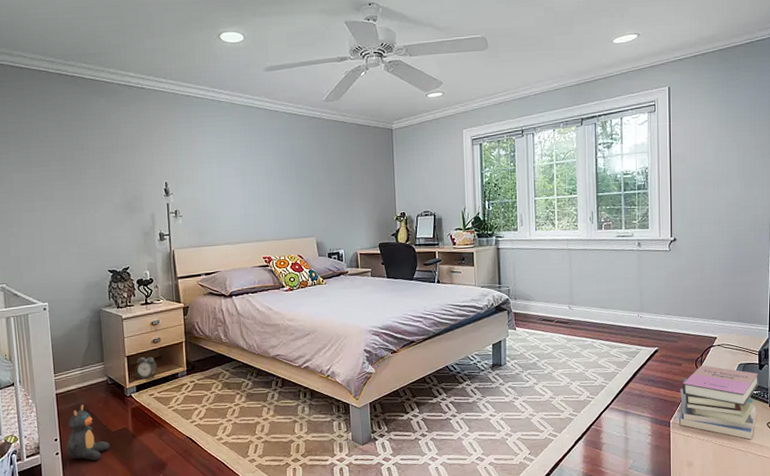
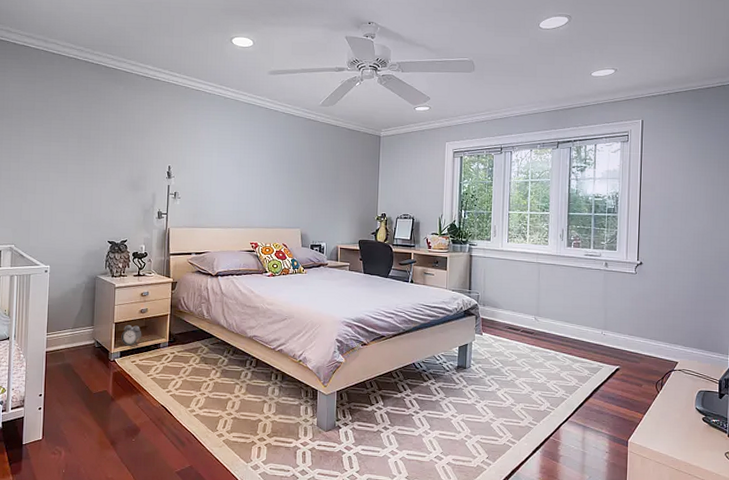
stuffed animal: present [65,404,111,461] -> none [48,363,90,420]
books: present [679,365,759,440] -> none [637,388,719,468]

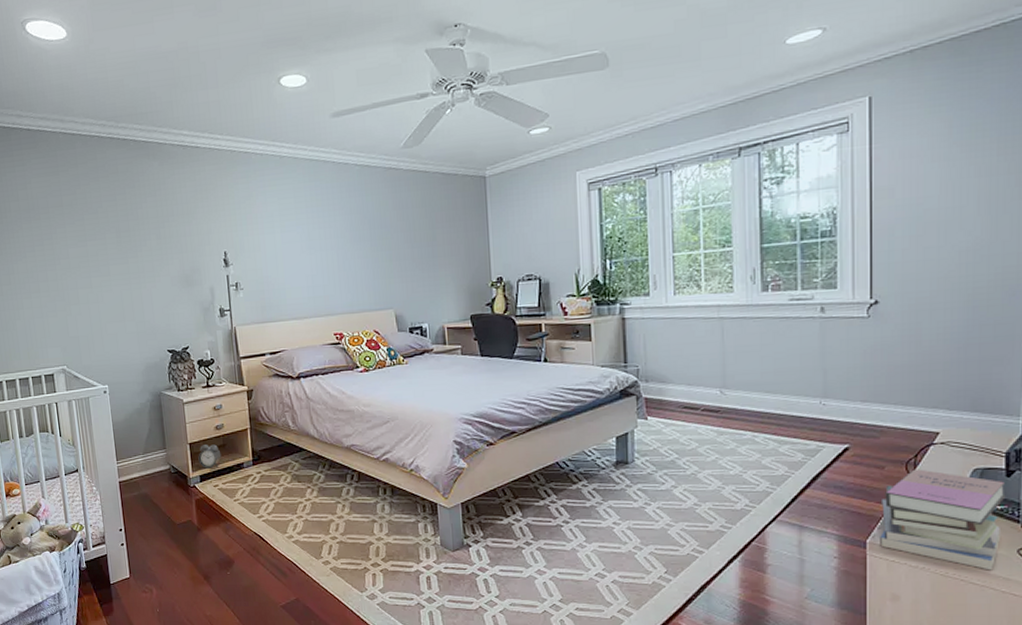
books: none [637,388,719,468] -> present [880,469,1006,571]

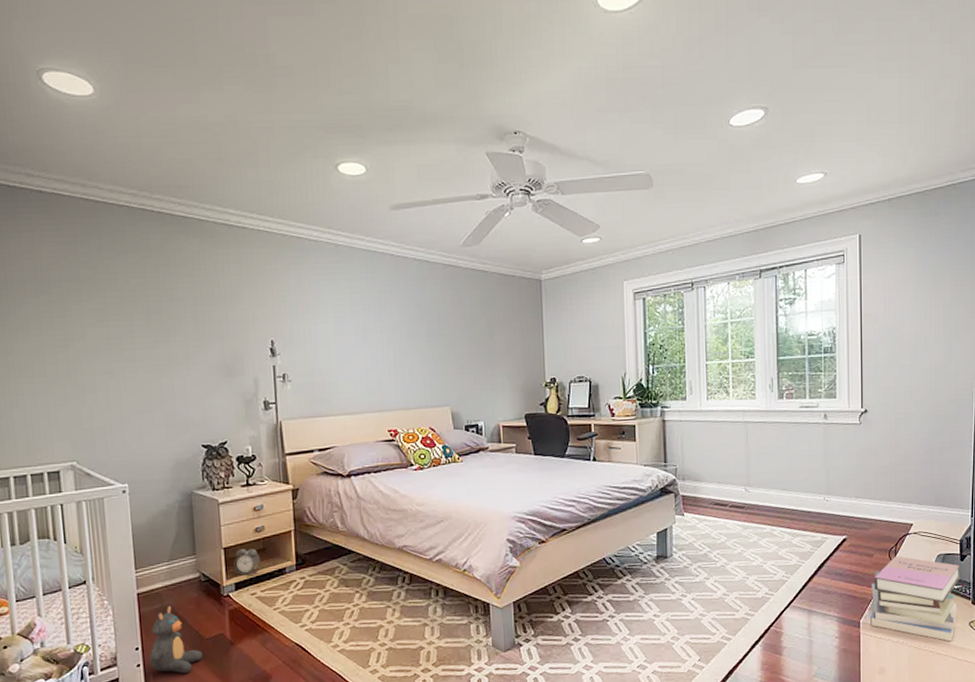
stuffed animal: none [130,493,175,554] -> present [148,605,204,674]

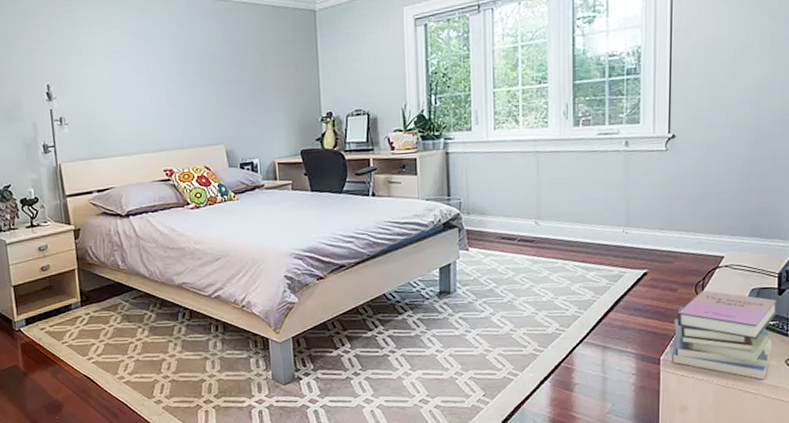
alarm clock: present [234,548,261,576] -> none [23,286,48,312]

